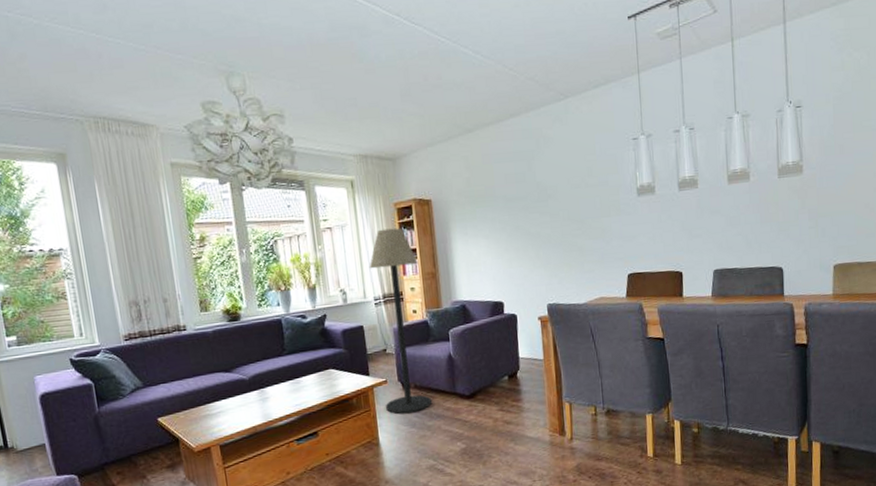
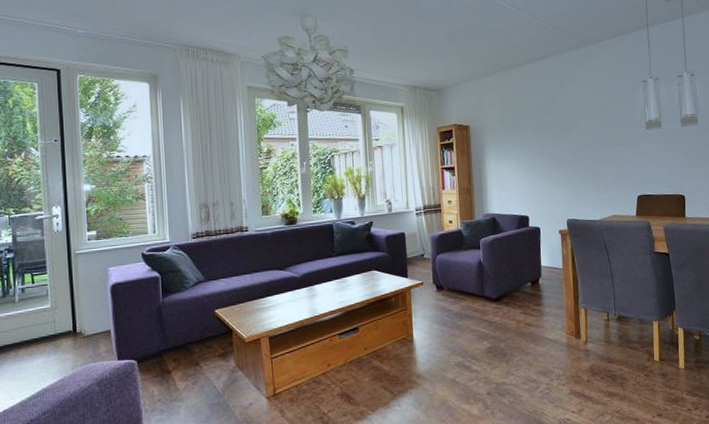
floor lamp: present [369,228,432,414] -> none [413,148,462,314]

